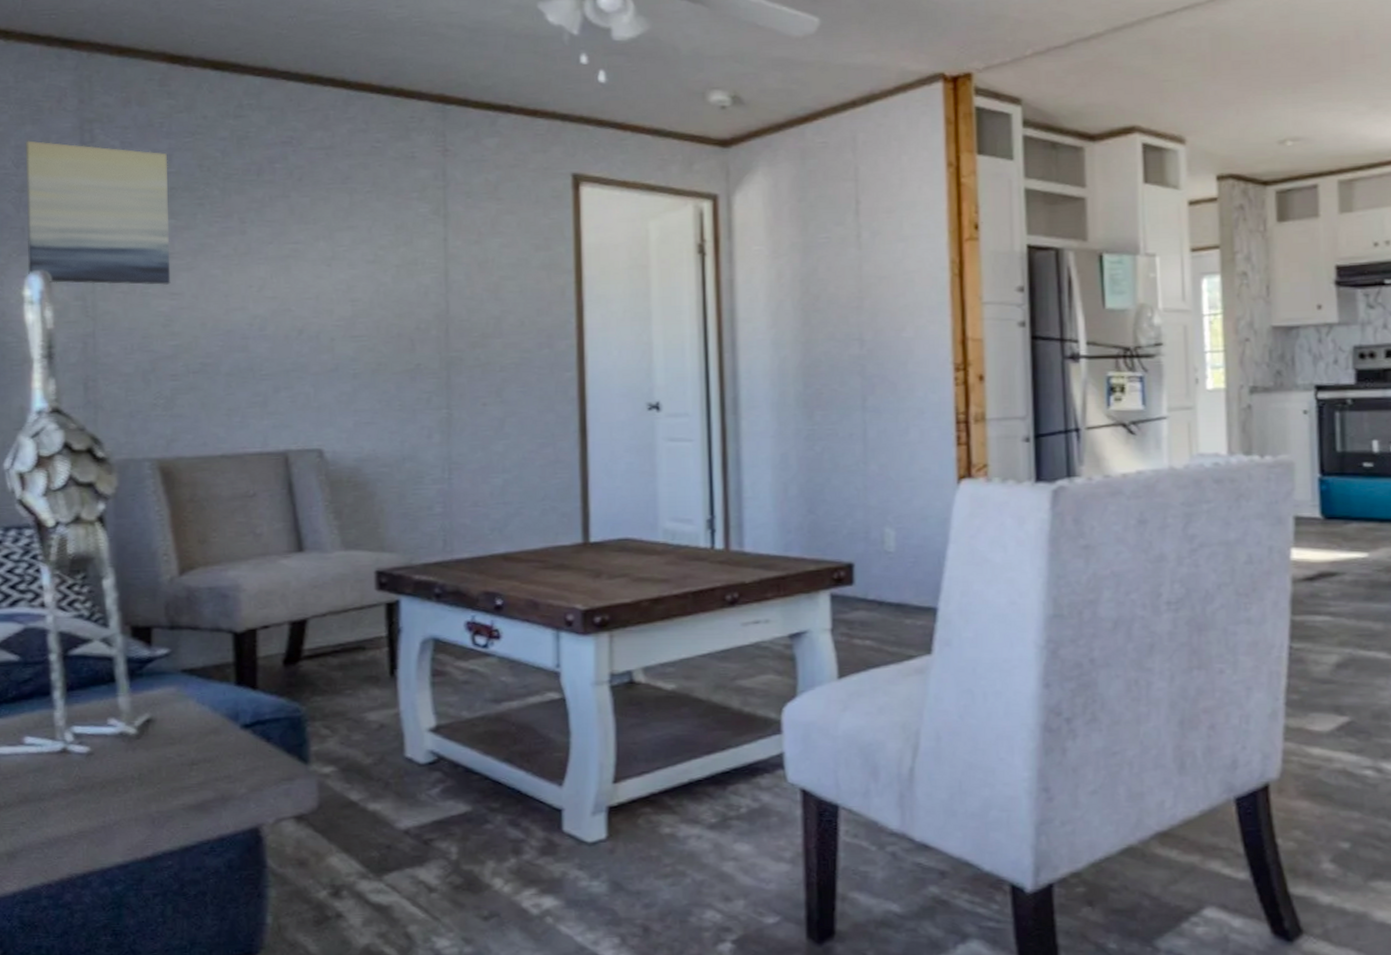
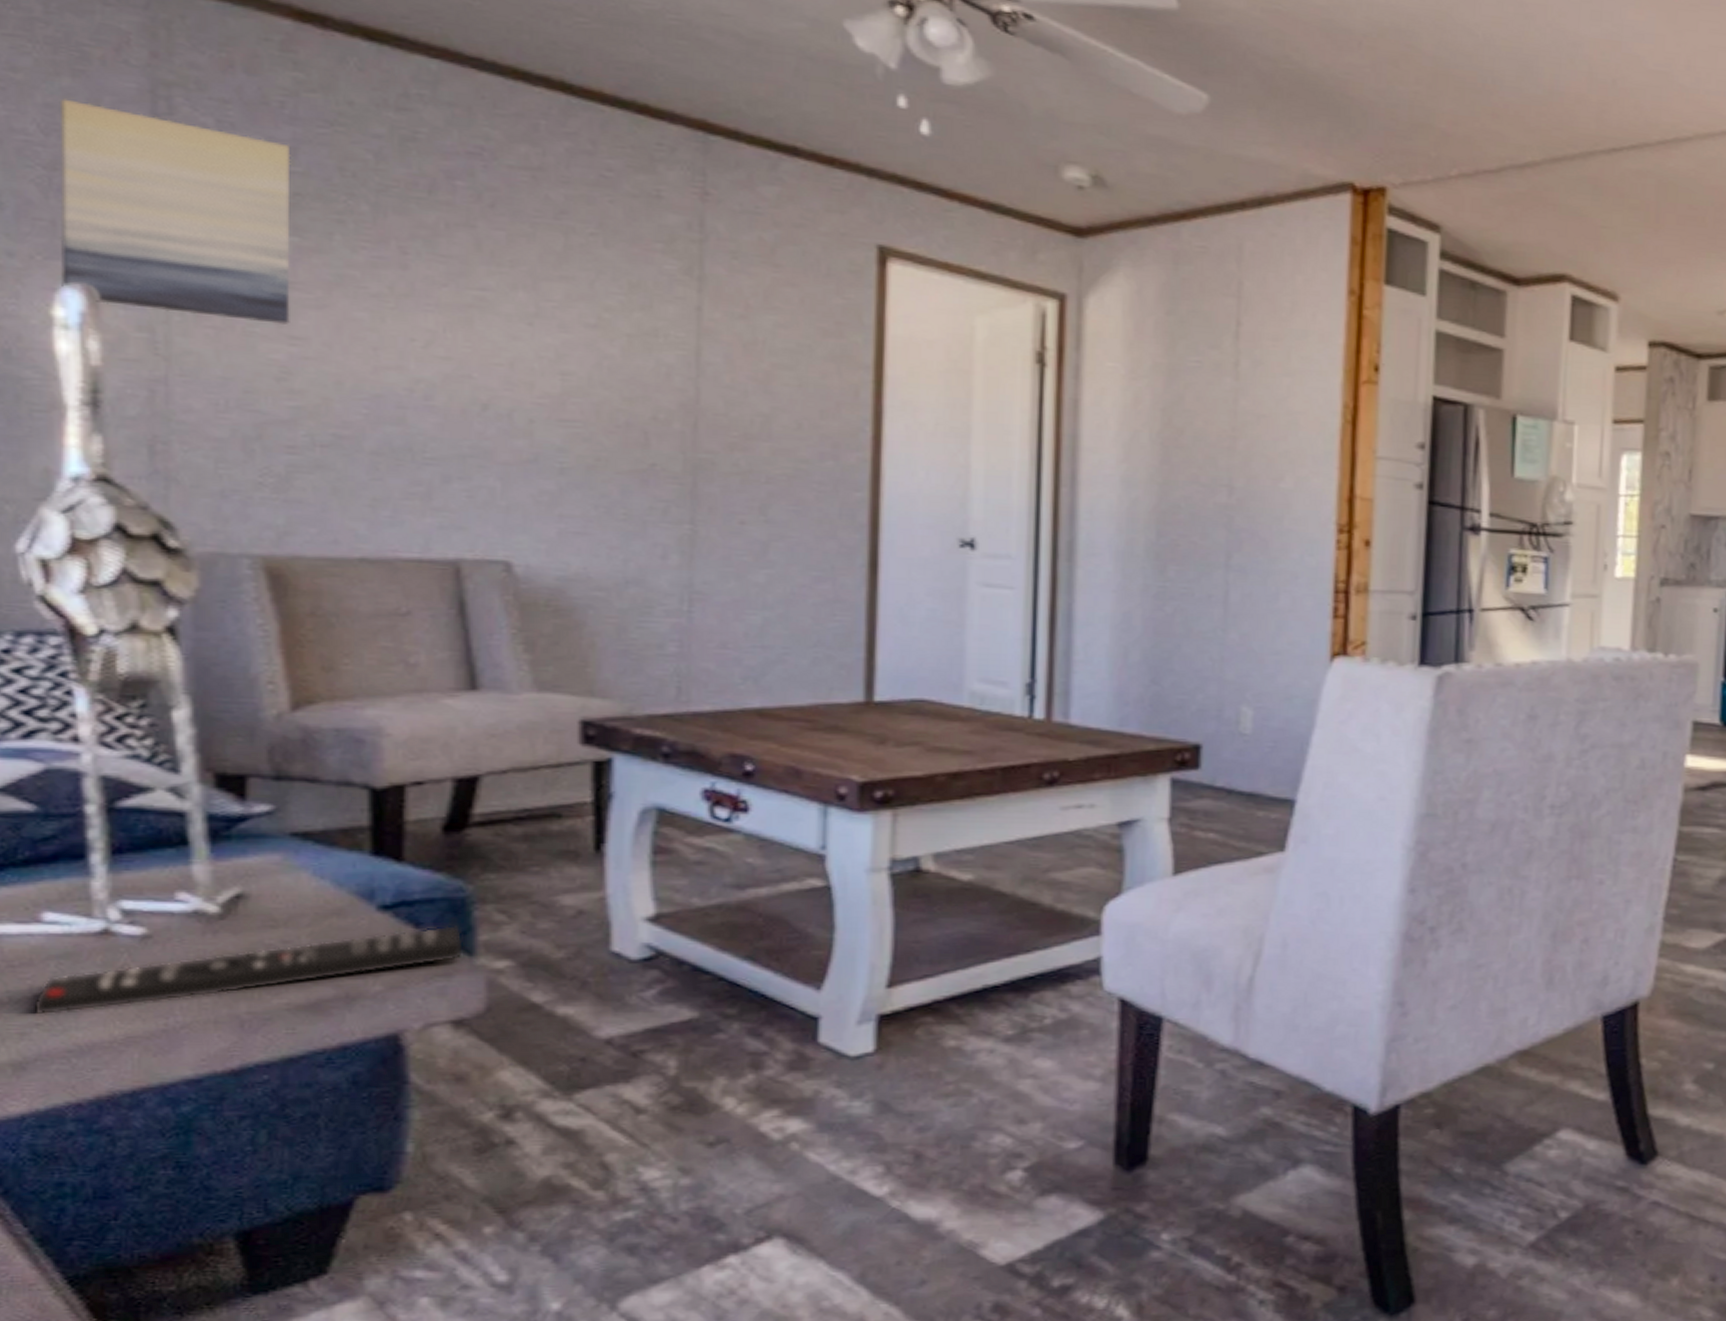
remote control: none [19,738,302,817] -> present [32,924,464,1017]

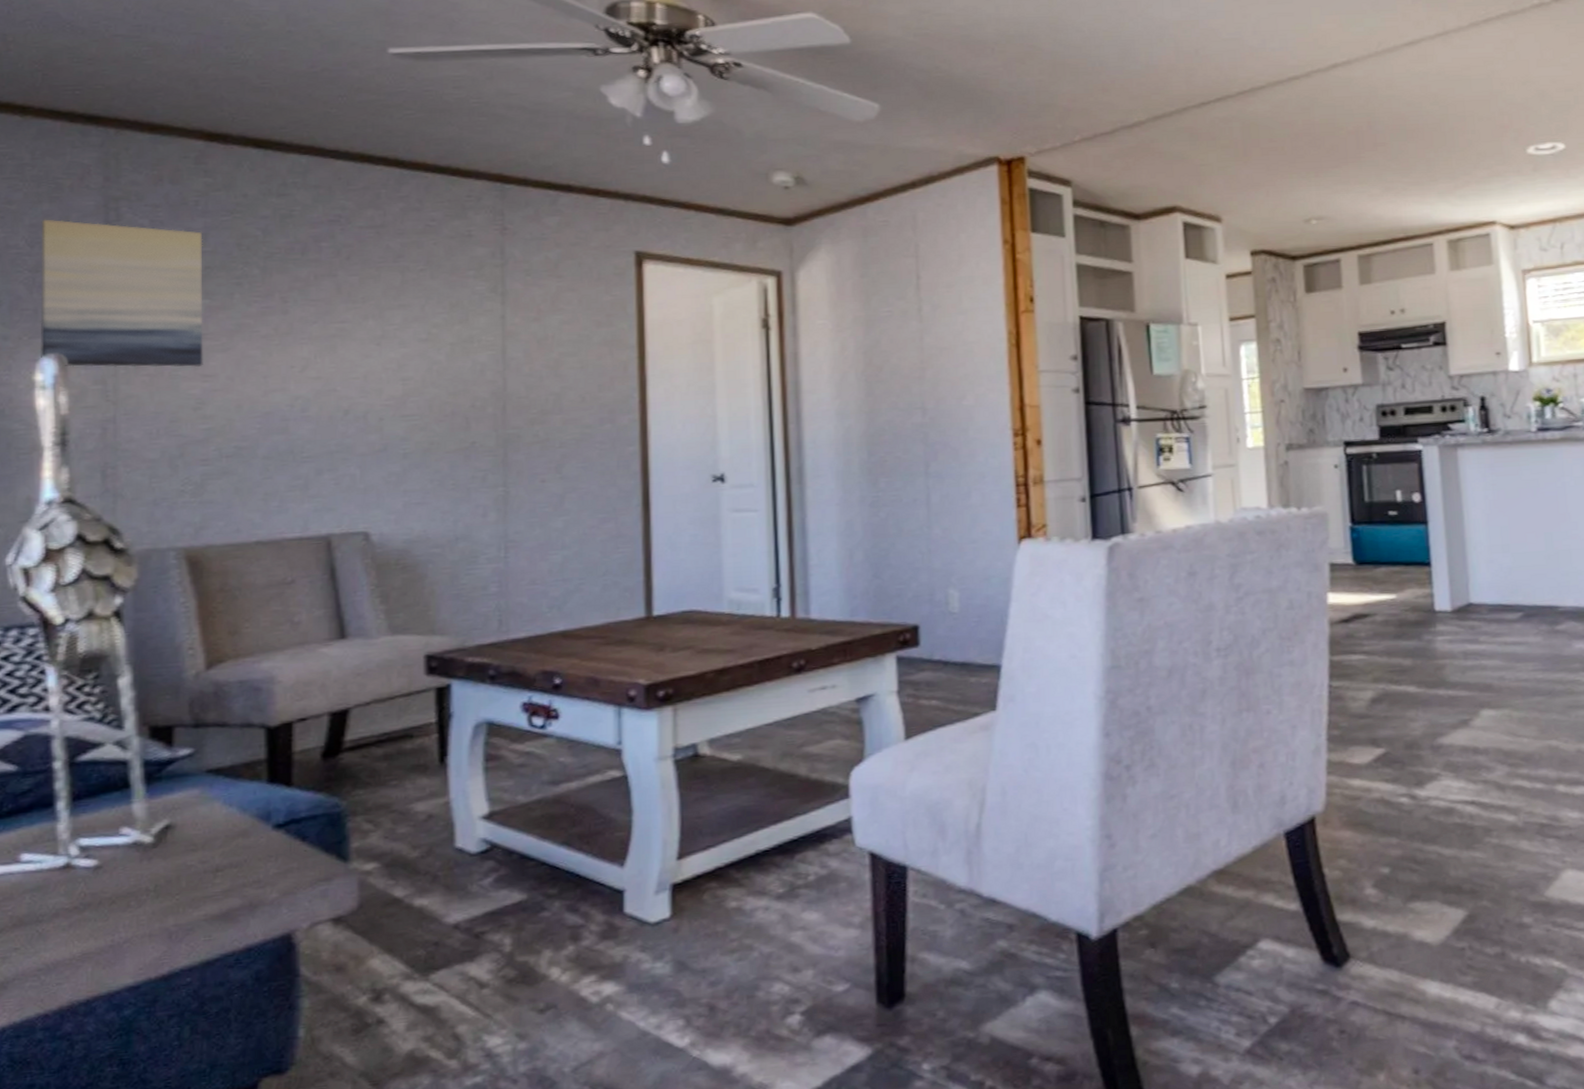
remote control: present [32,924,464,1017] -> none [12,835,341,942]

